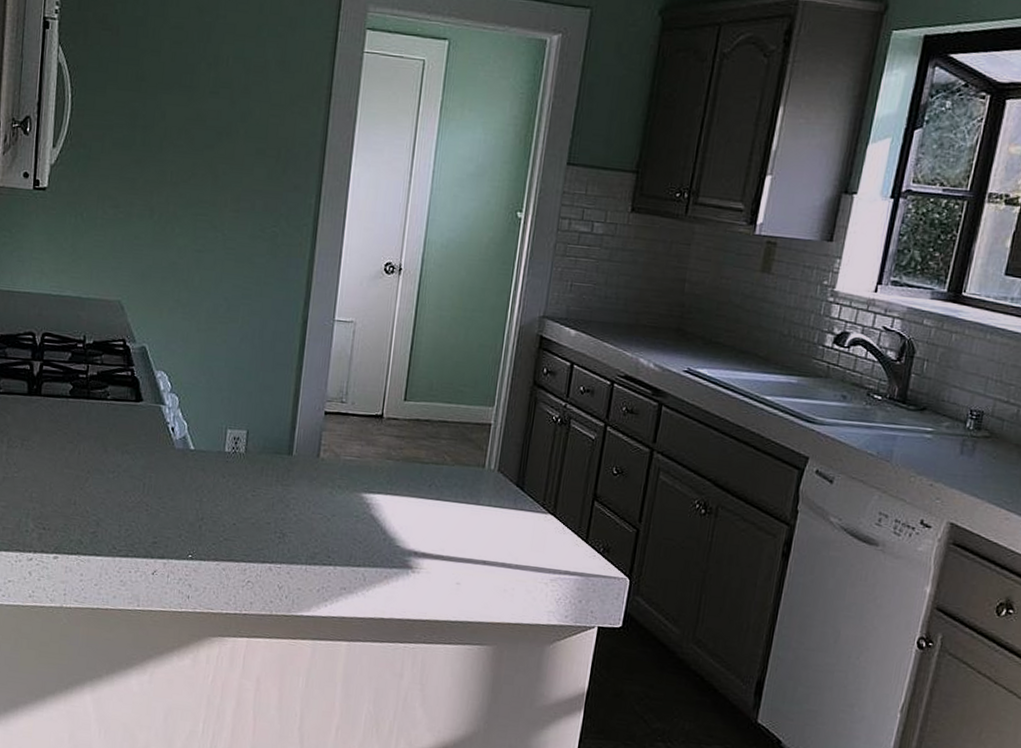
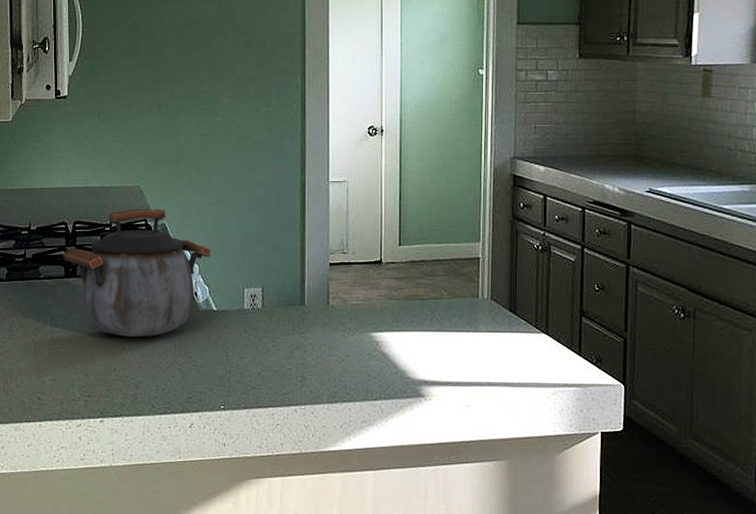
kettle: none [27,326,195,471] -> present [62,209,211,338]

